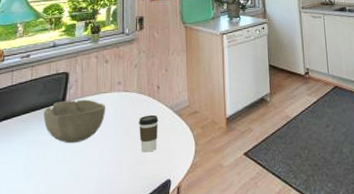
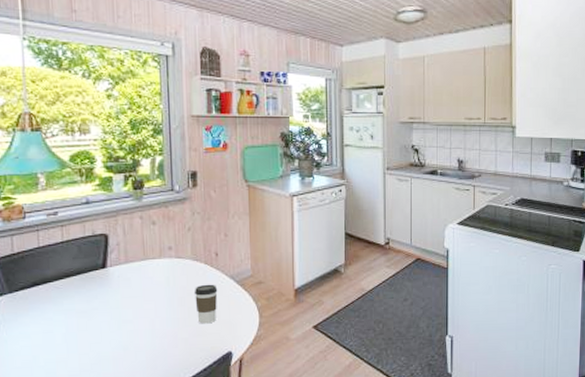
bowl: present [43,99,106,144] -> none [81,265,156,314]

